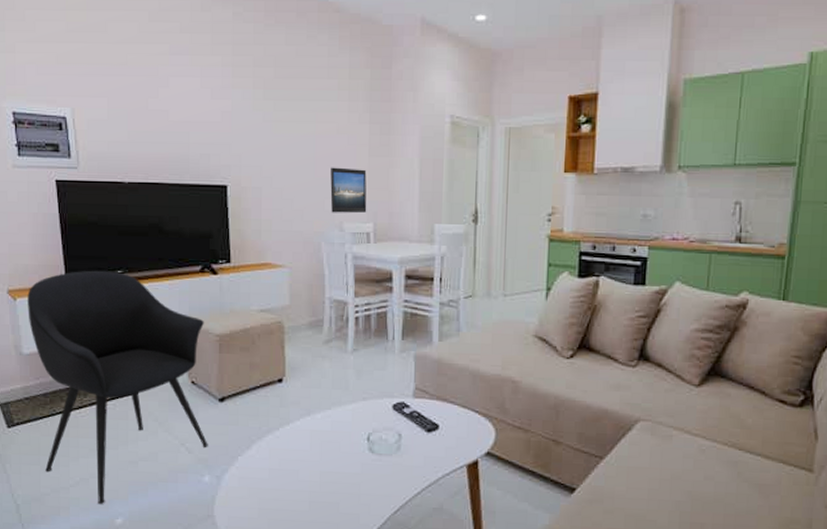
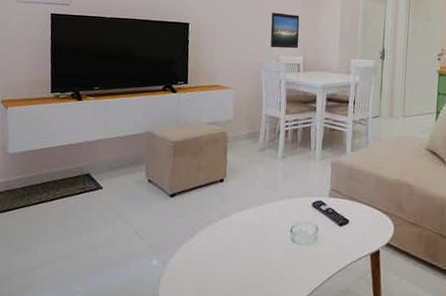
armchair: present [27,270,208,504] -> none [16,86,163,283]

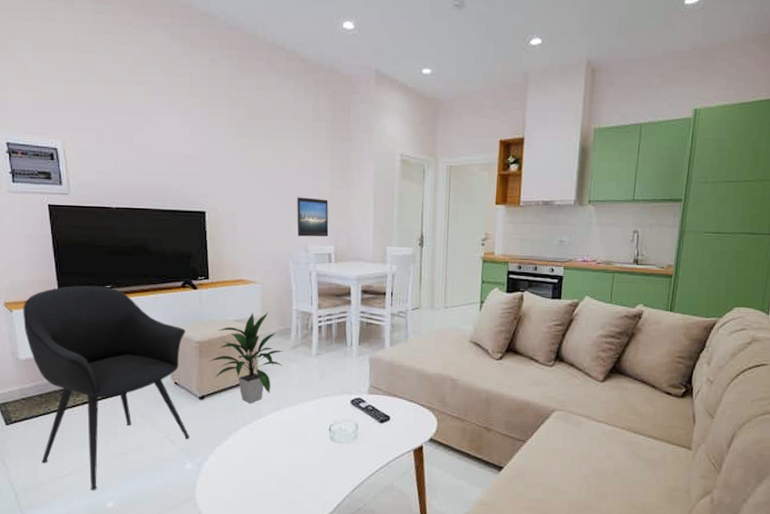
armchair: none [16,86,163,283] -> present [23,285,190,490]
indoor plant: none [181,115,251,203] -> present [208,311,283,404]

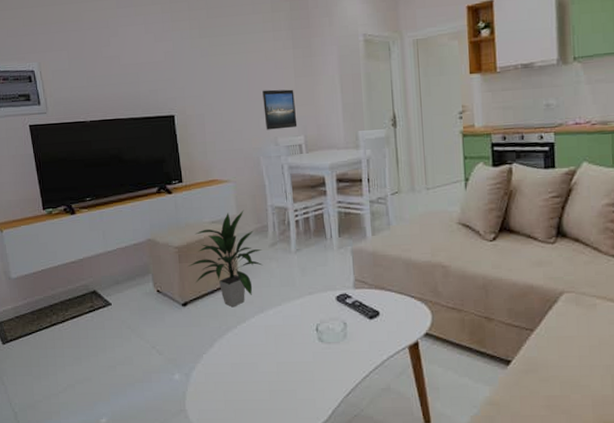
armchair: present [23,285,190,490] -> none [12,199,176,406]

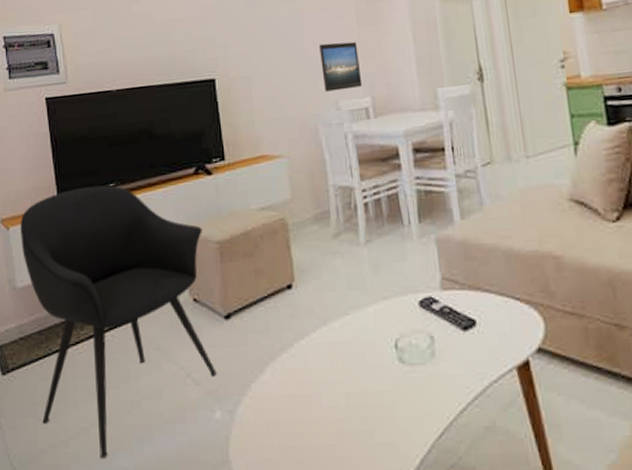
armchair: none [12,199,176,406] -> present [20,185,217,458]
indoor plant: present [188,209,263,308] -> none [232,191,325,319]

